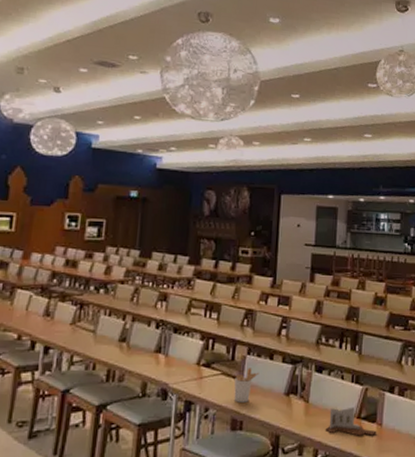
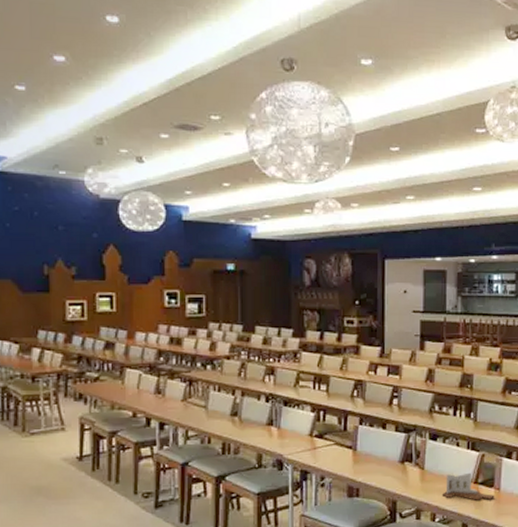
utensil holder: present [233,368,260,403] -> none [348,437,373,471]

